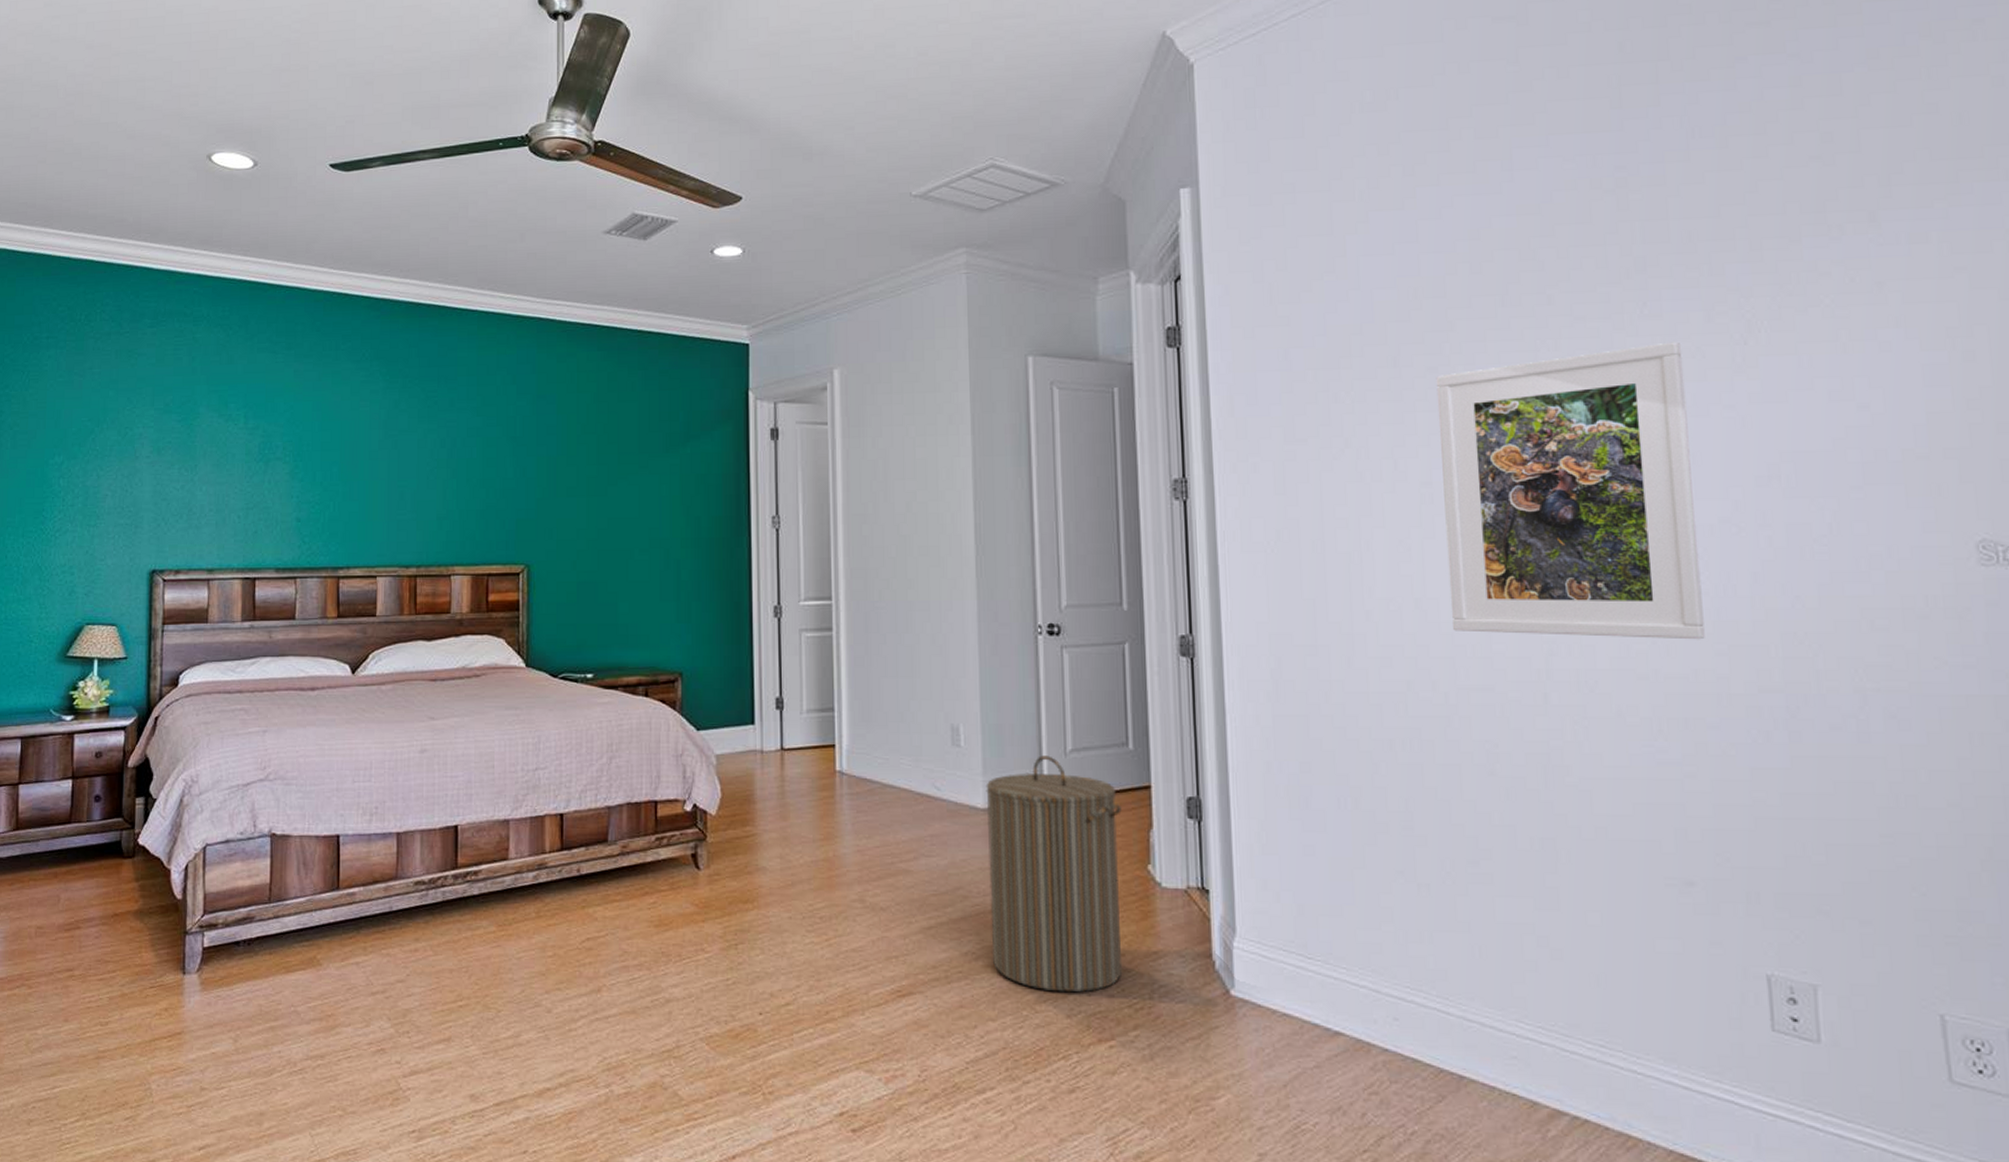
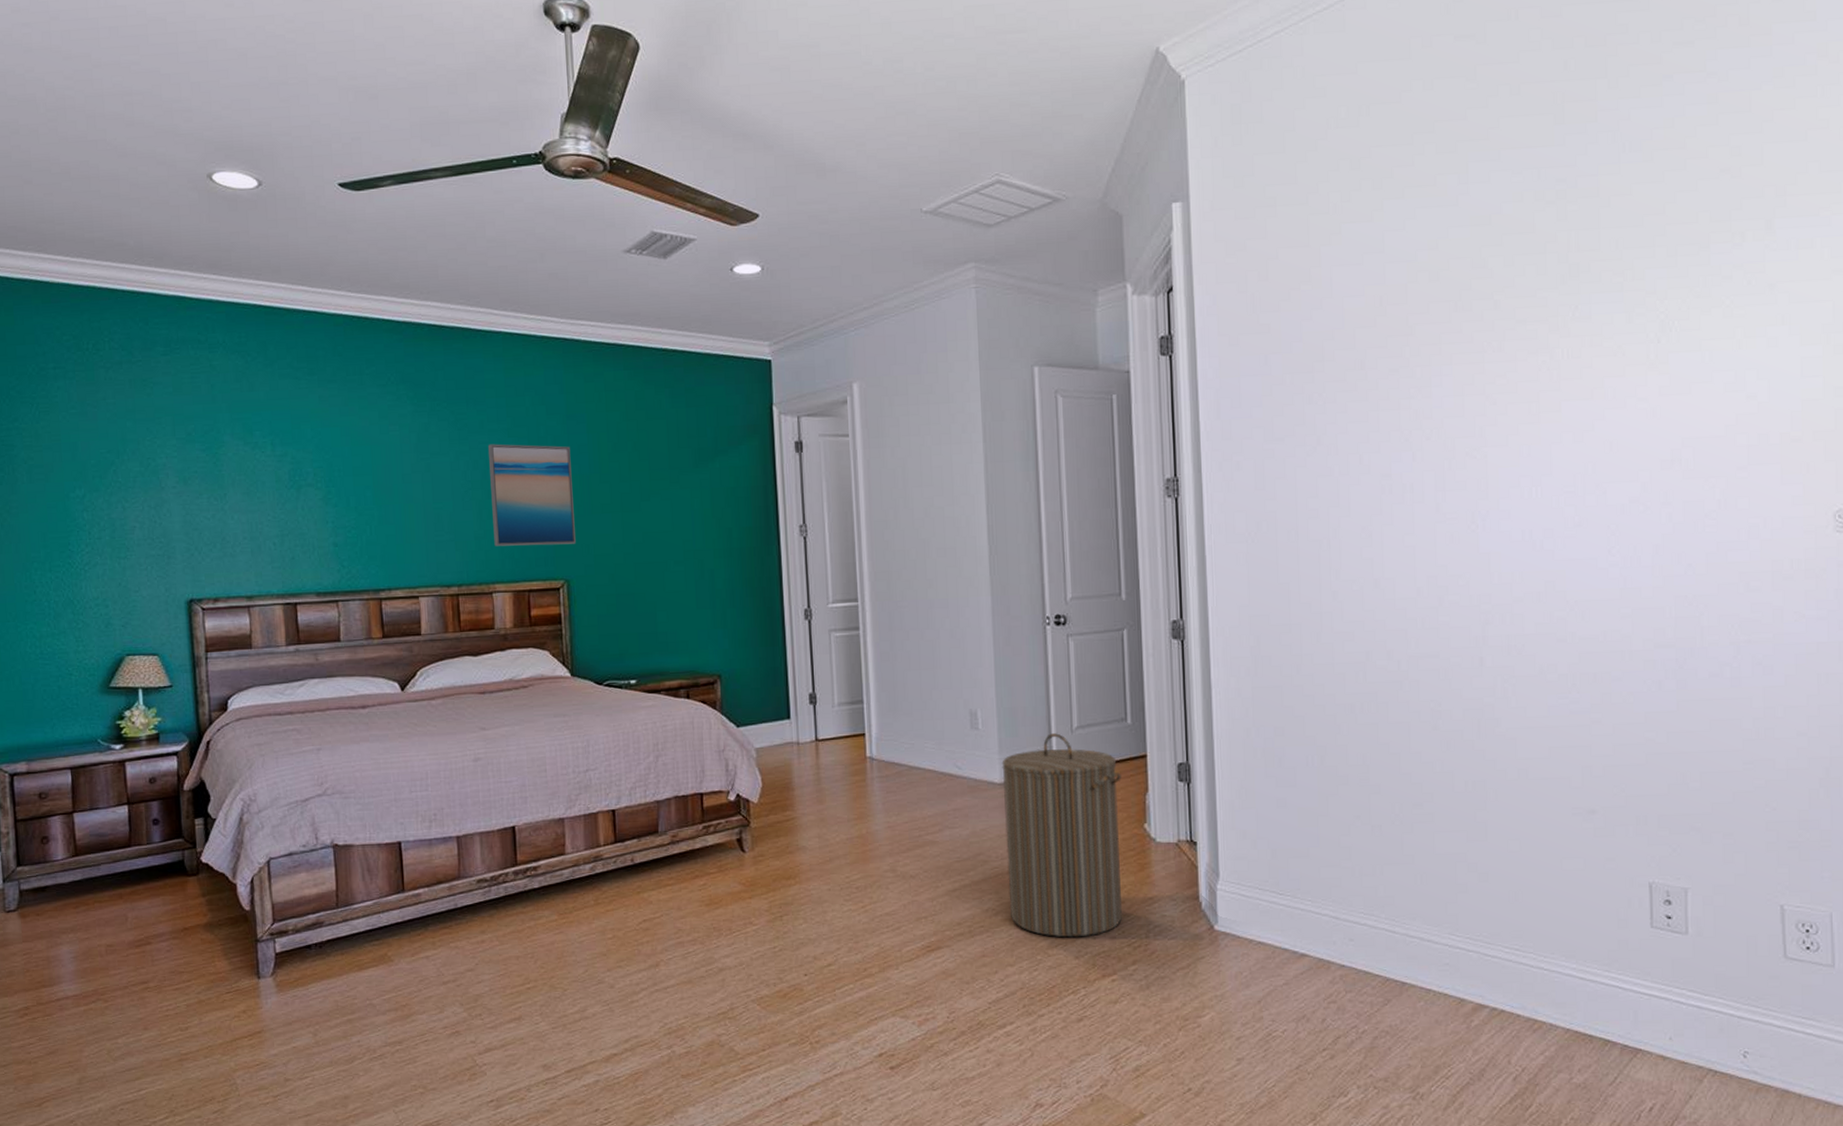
wall art: none [456,422,539,528] -> present [488,444,576,547]
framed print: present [1436,342,1705,640] -> none [1397,341,1613,607]

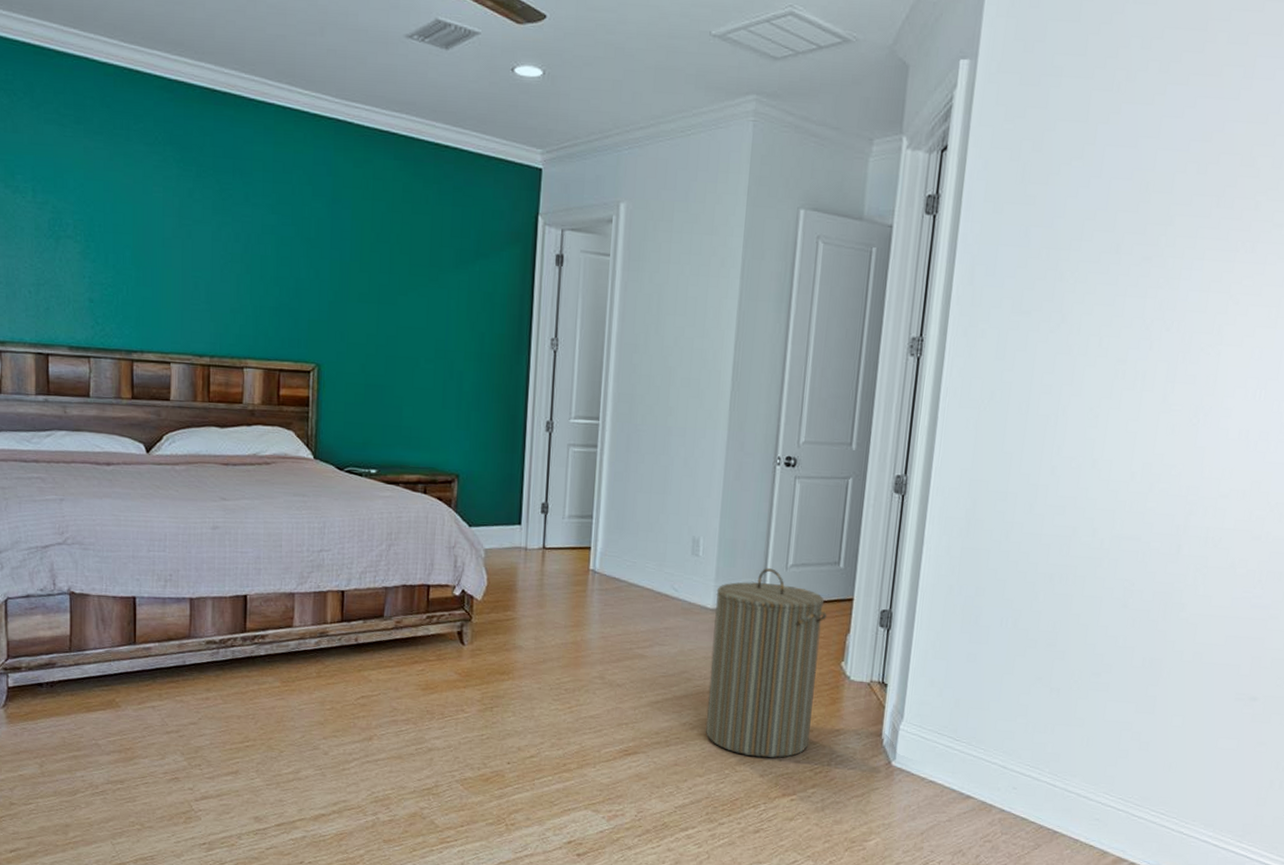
wall art: present [488,444,576,547] -> none [249,218,333,330]

